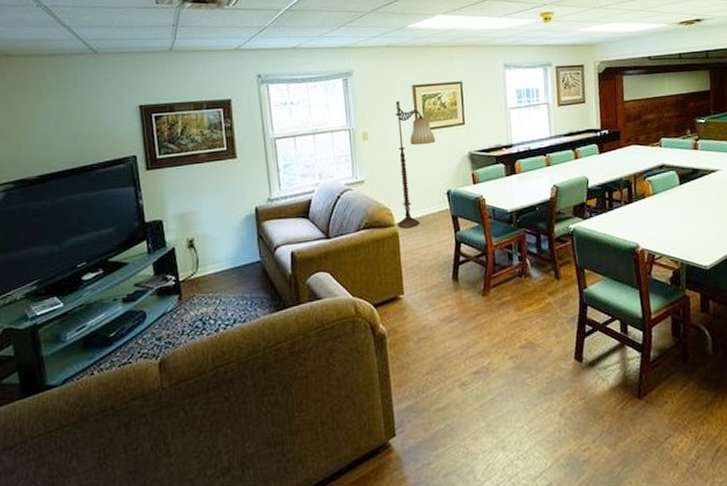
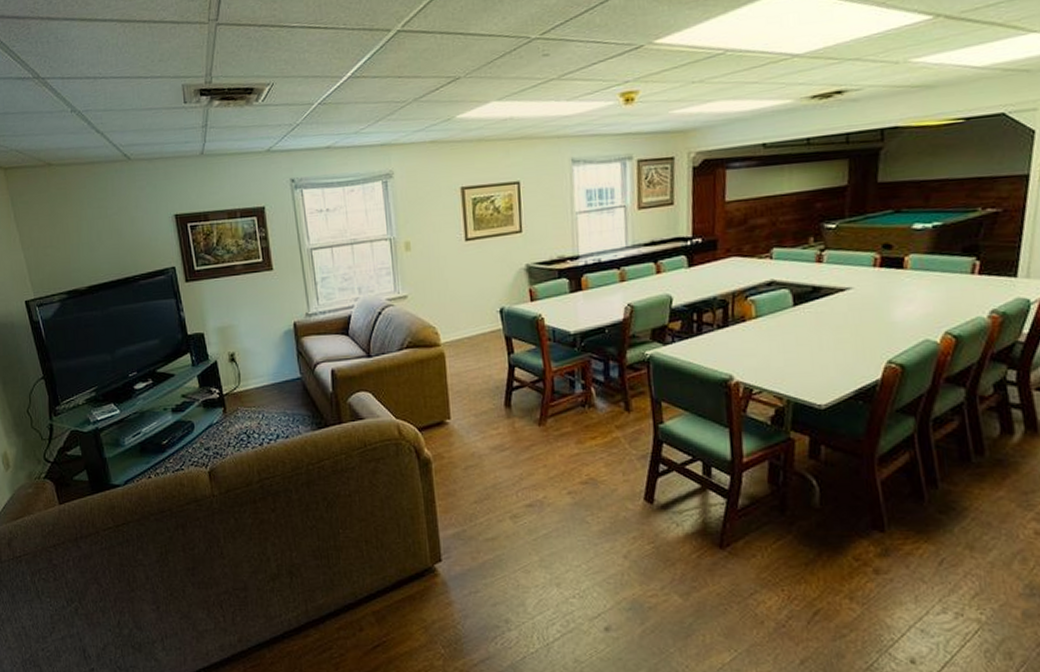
floor lamp: present [395,101,436,229] -> none [441,206,488,349]

